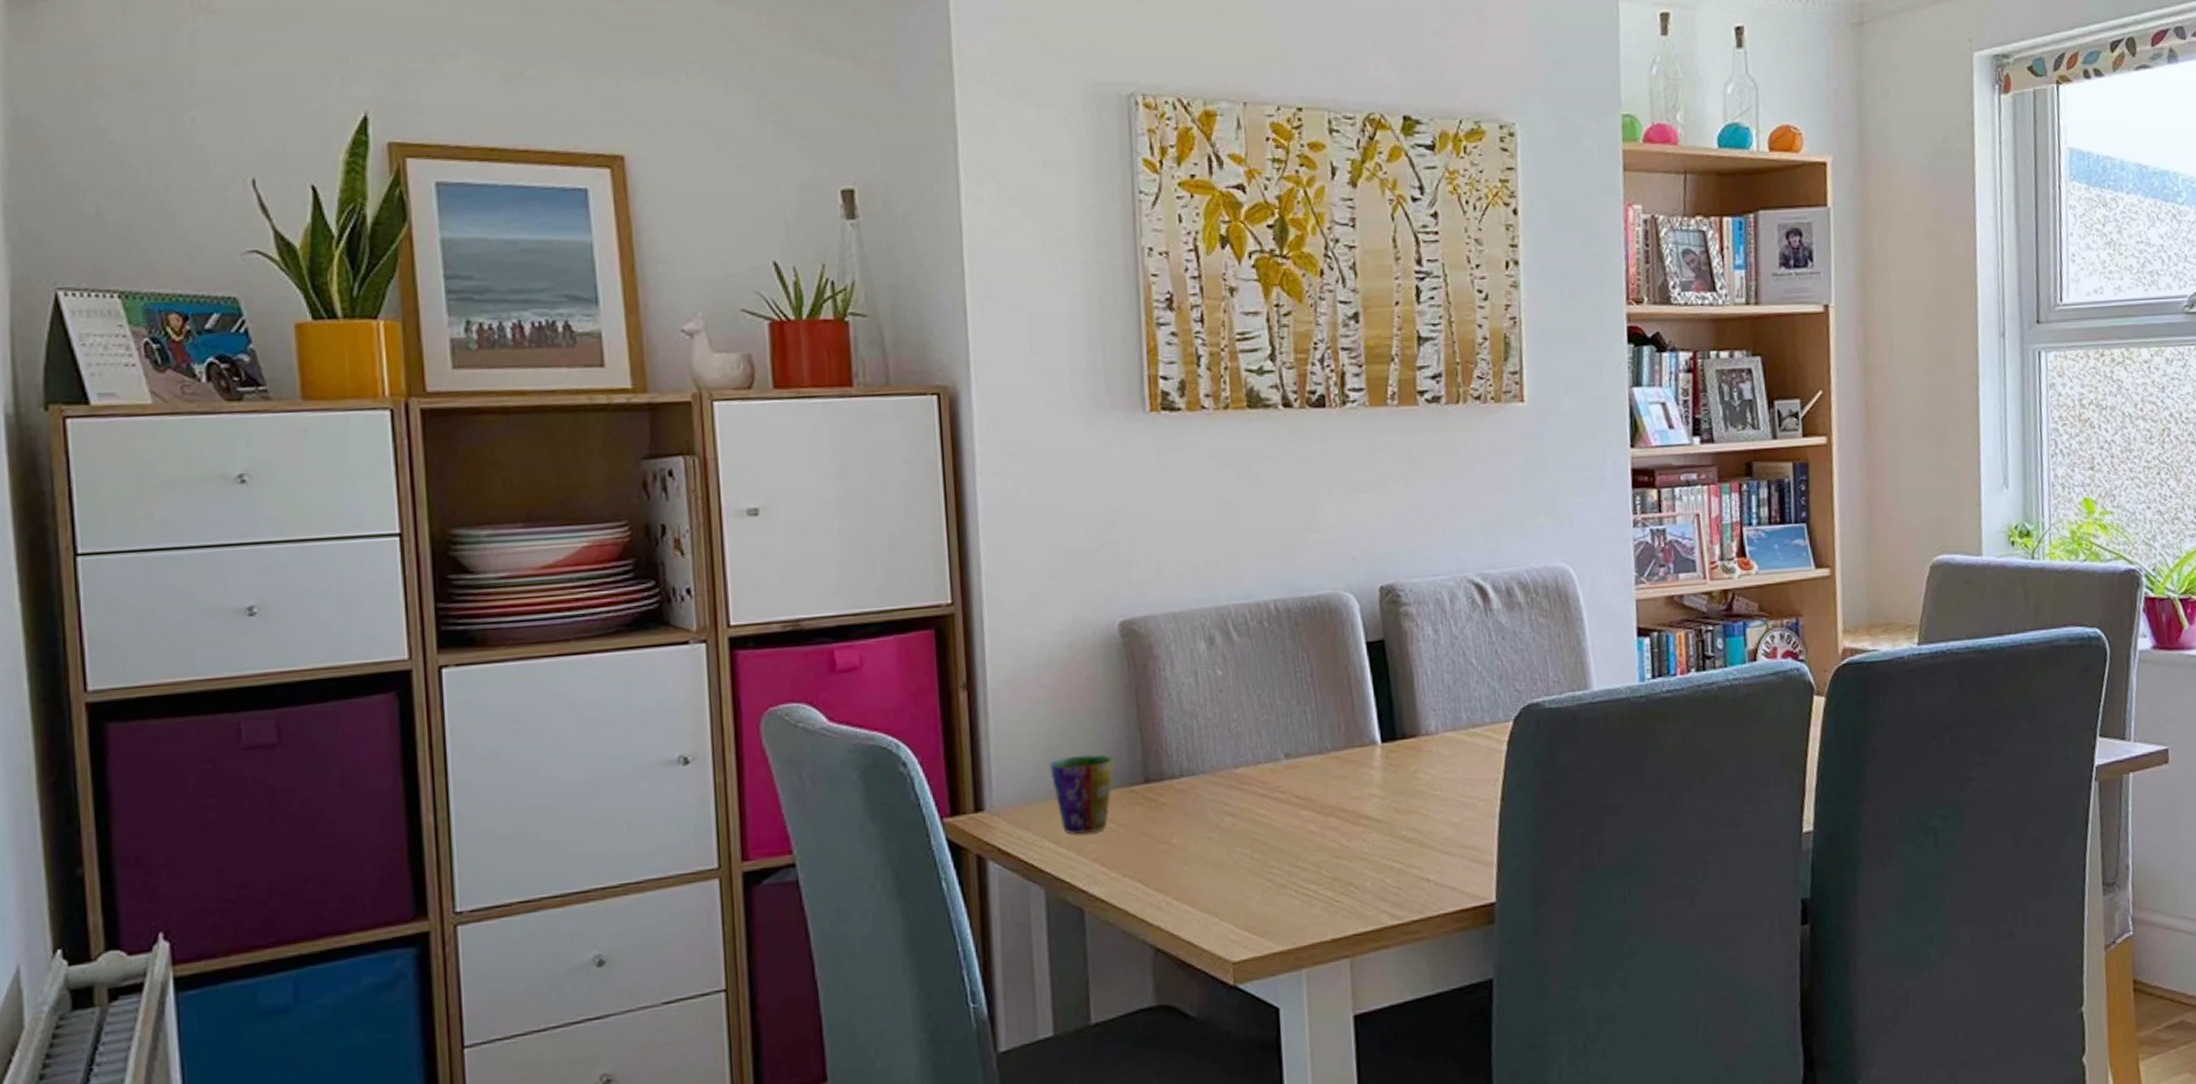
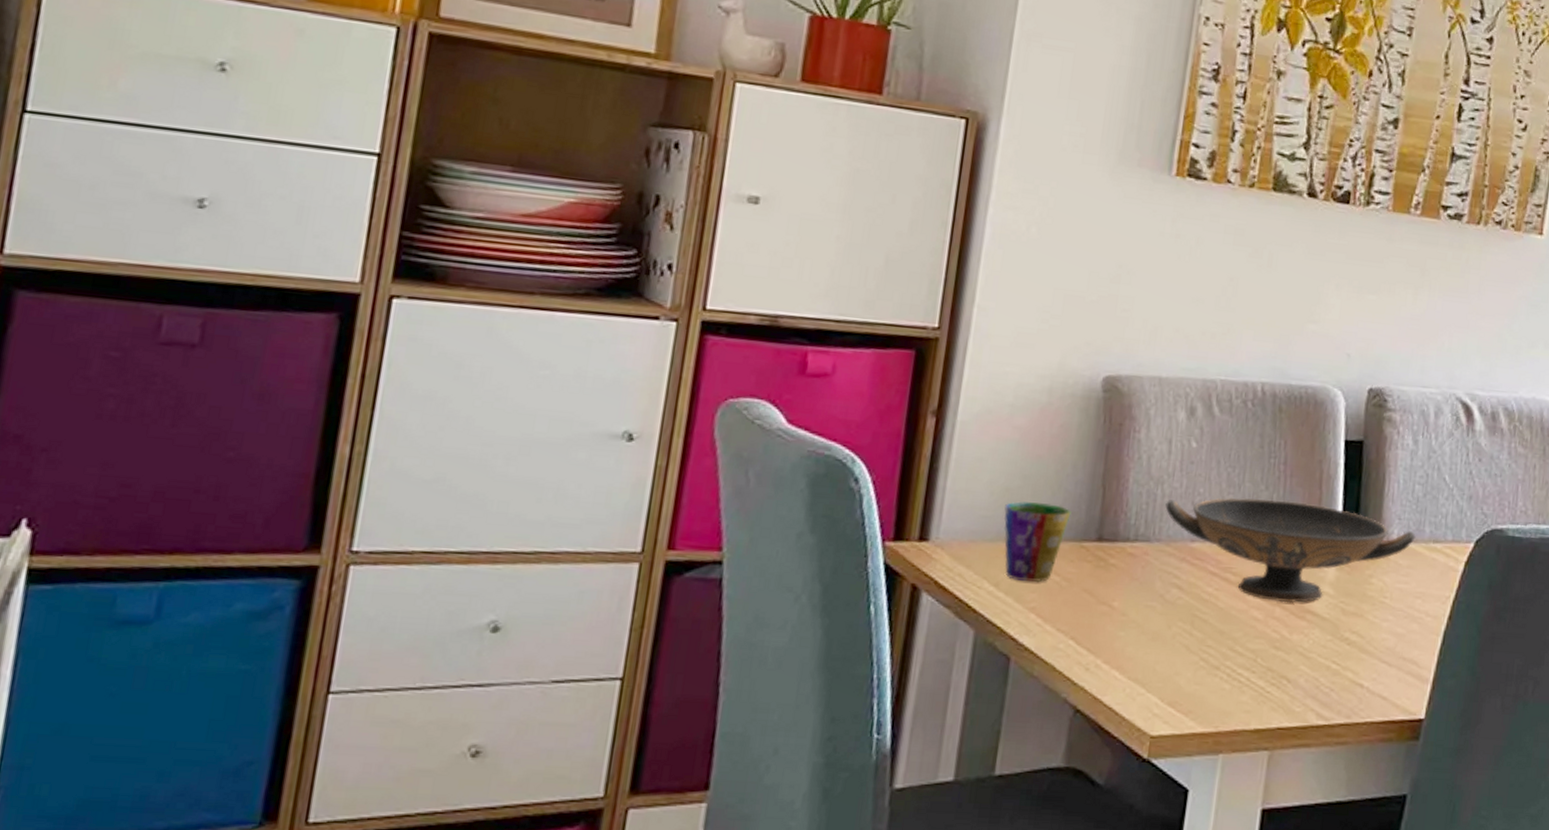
decorative bowl: none [1203,710,1454,812] -> present [1165,497,1416,603]

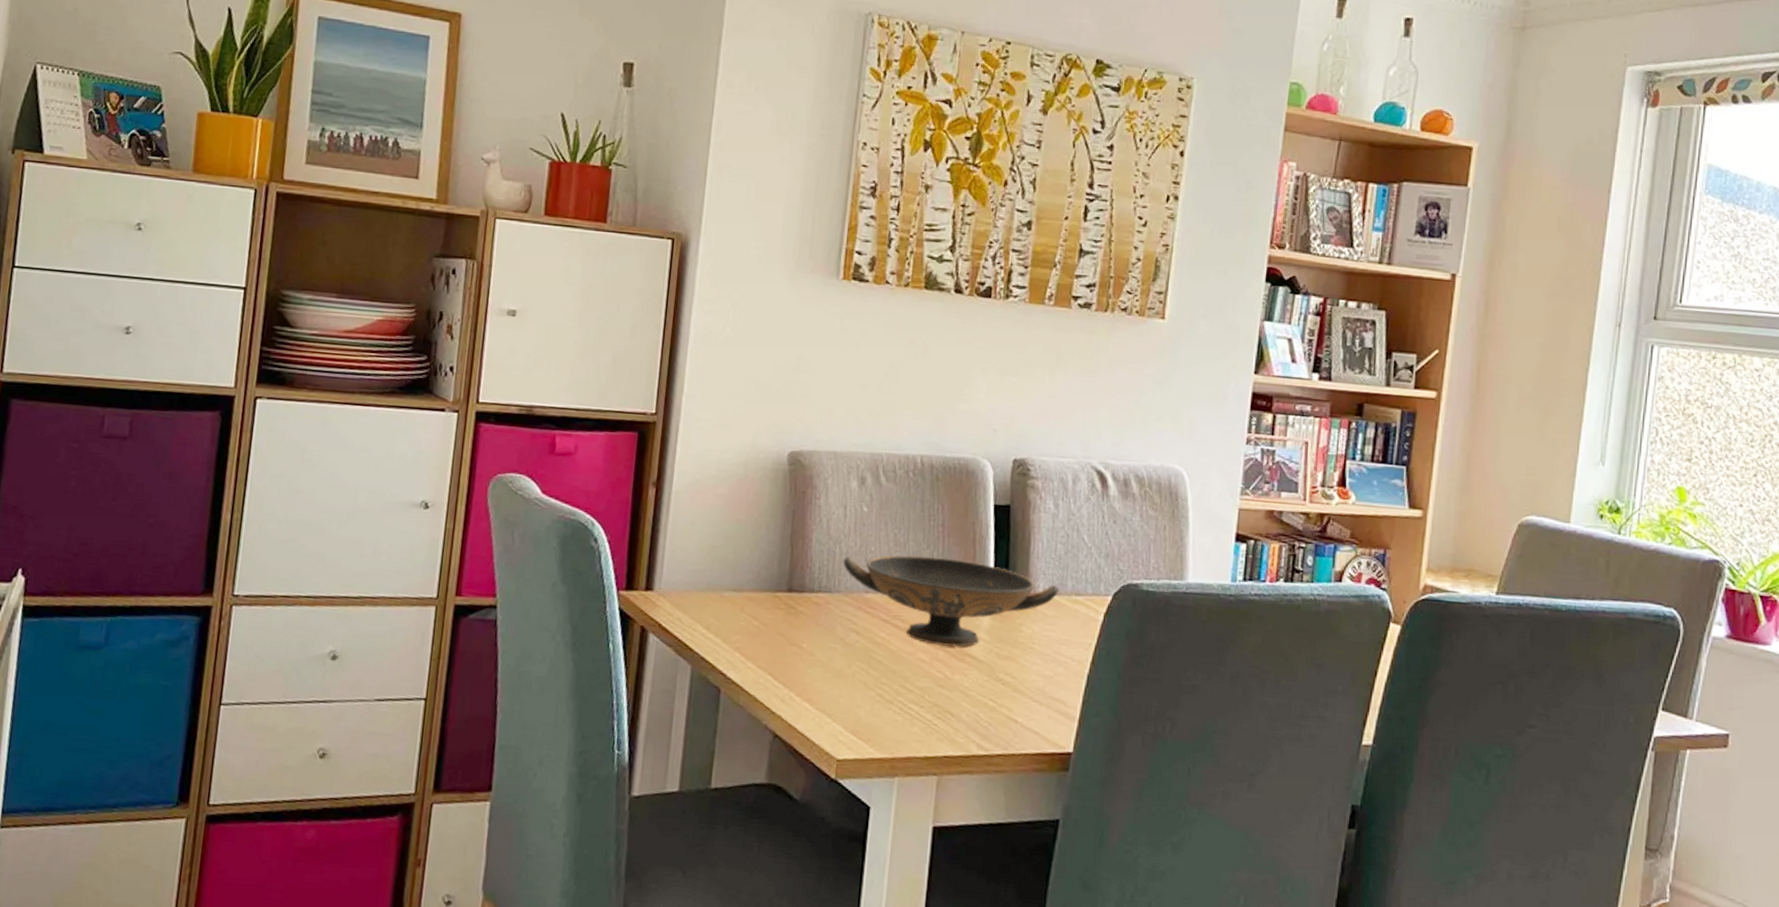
cup: present [1003,501,1071,583] -> none [711,557,766,627]

